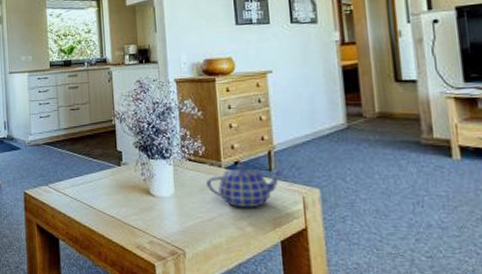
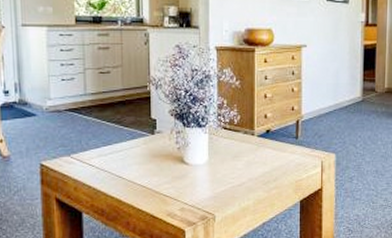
teapot: present [206,164,284,208] -> none [240,132,308,173]

